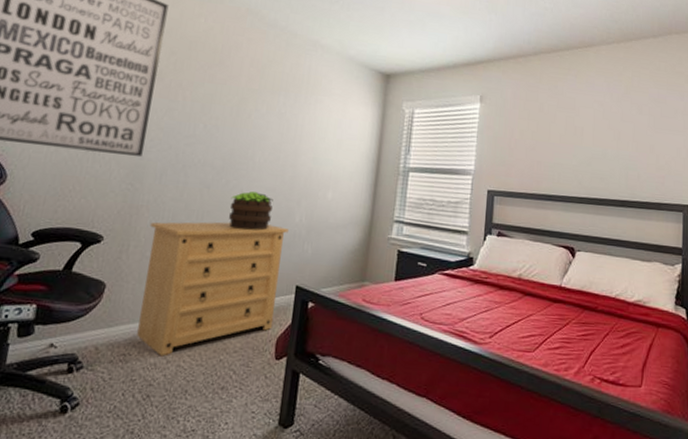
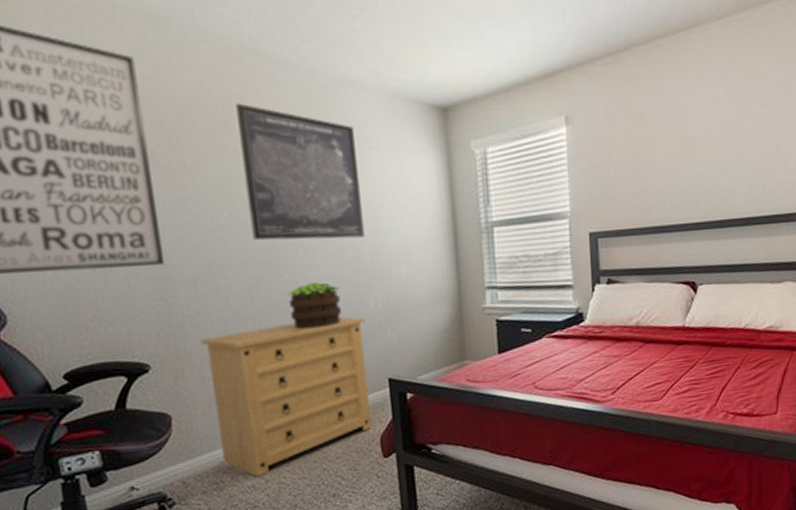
wall art: none [216,47,315,162] -> present [236,102,364,241]

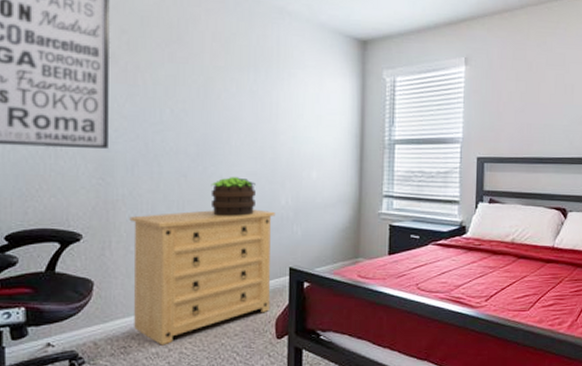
wall art: present [236,102,364,241] -> none [188,20,285,142]

